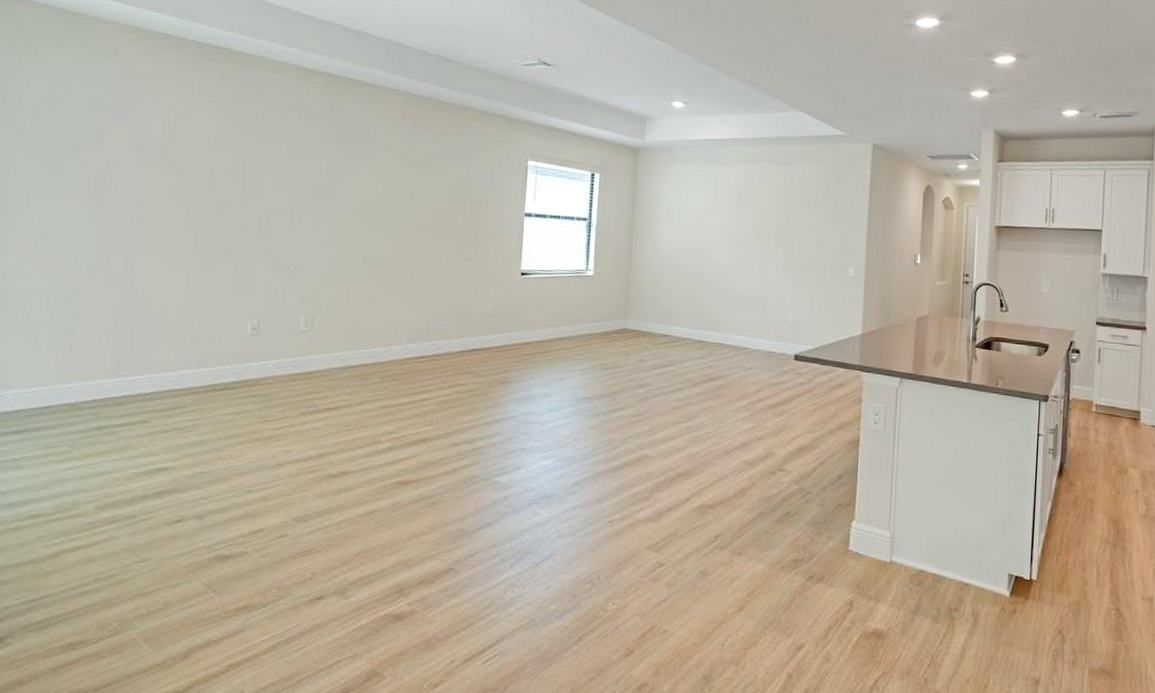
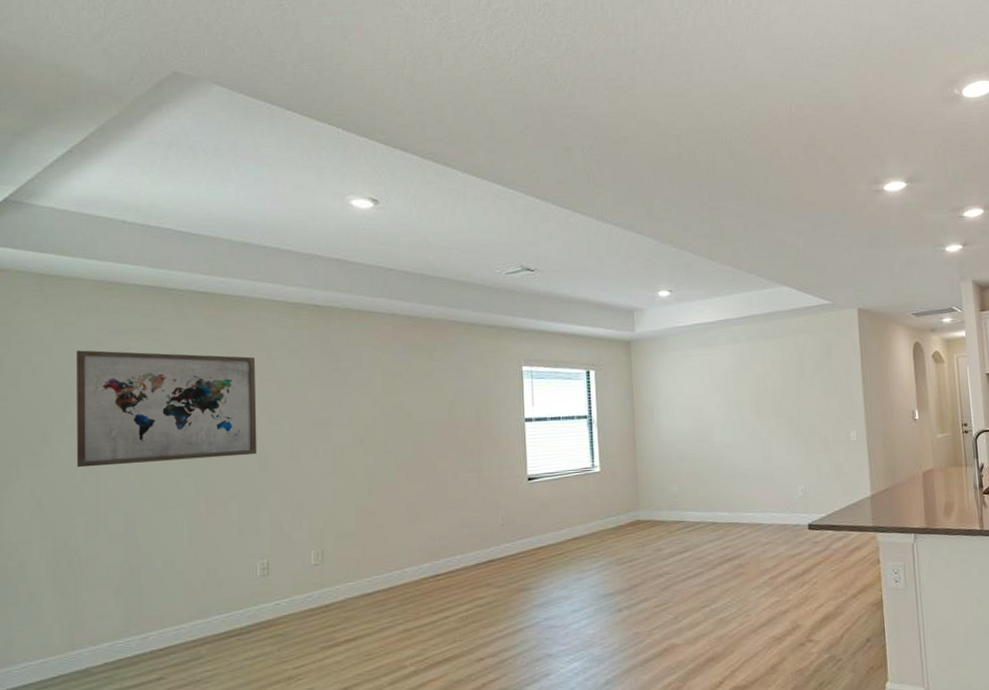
wall art: none [83,91,266,216] -> present [76,350,257,468]

